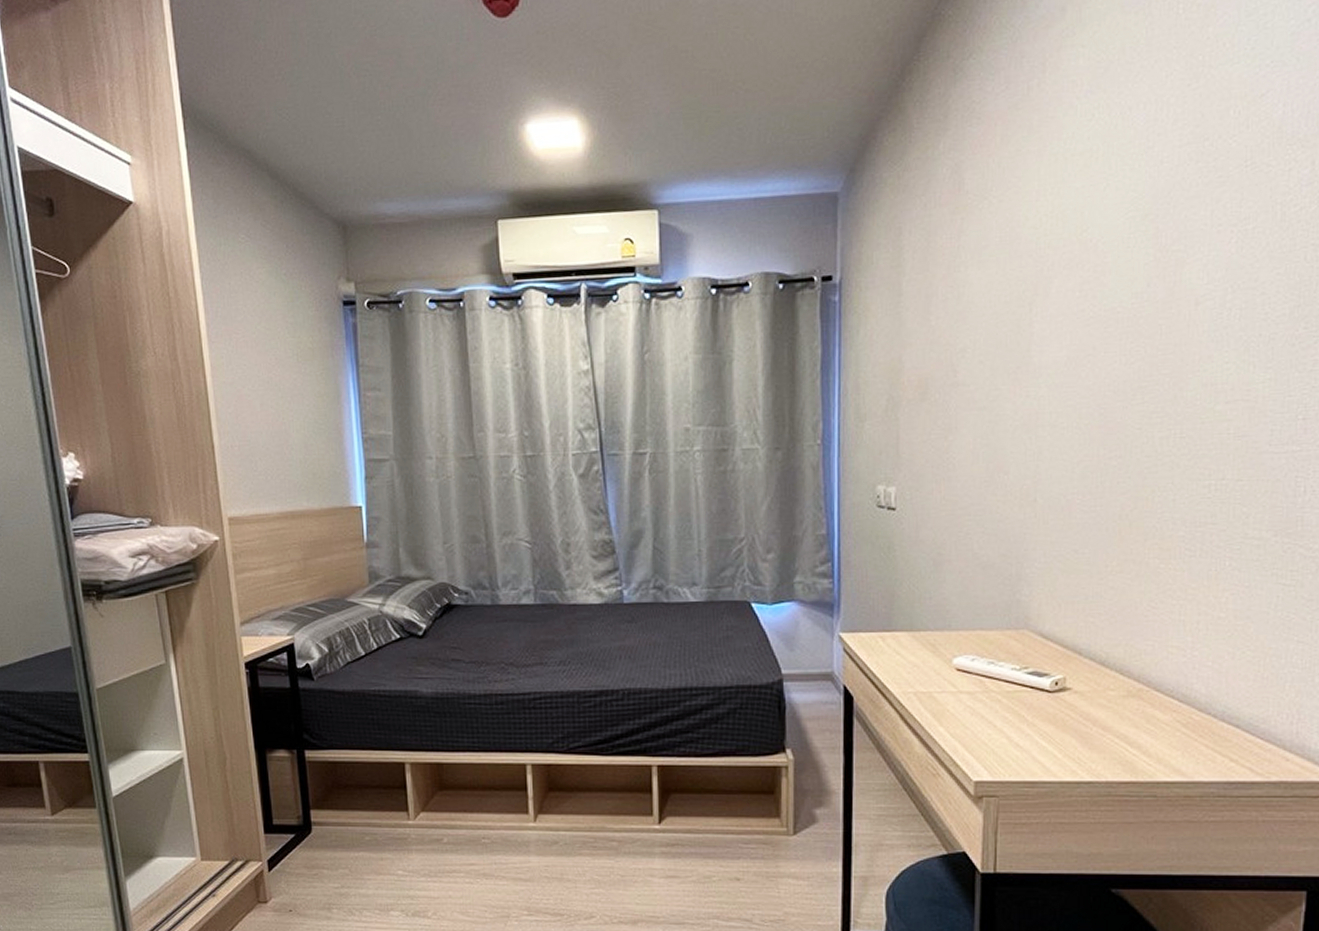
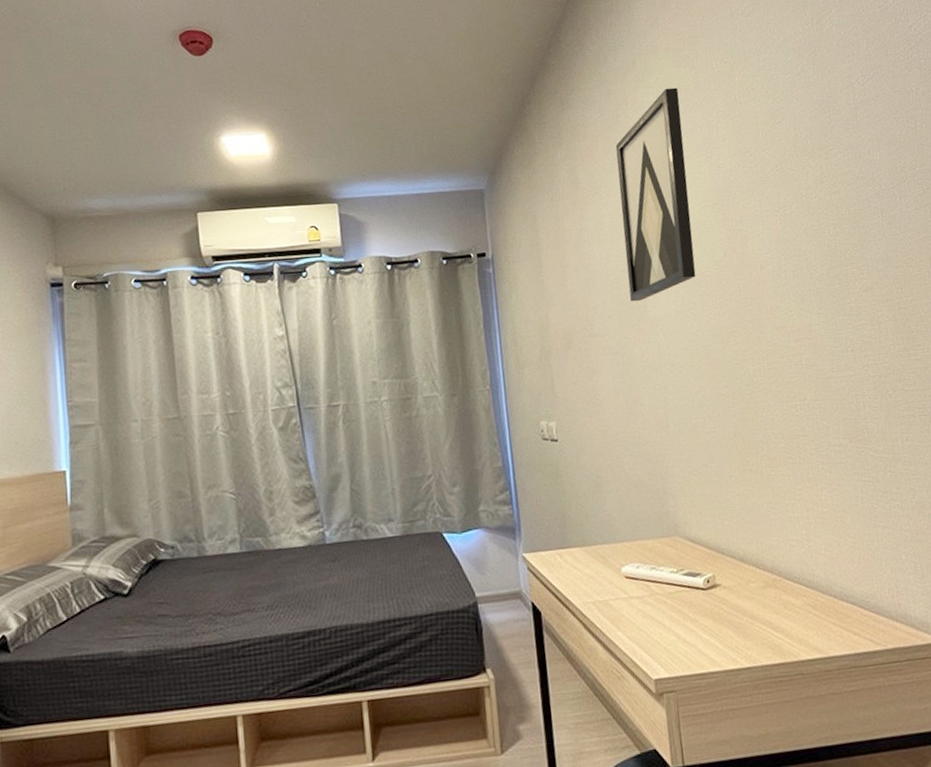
wall art: none [1009,45,1121,344] -> present [615,87,696,302]

